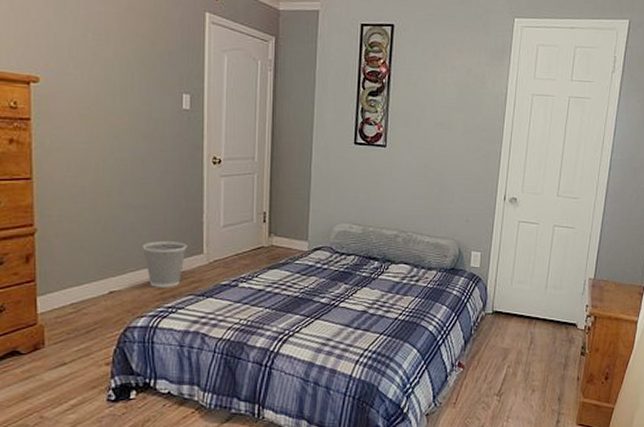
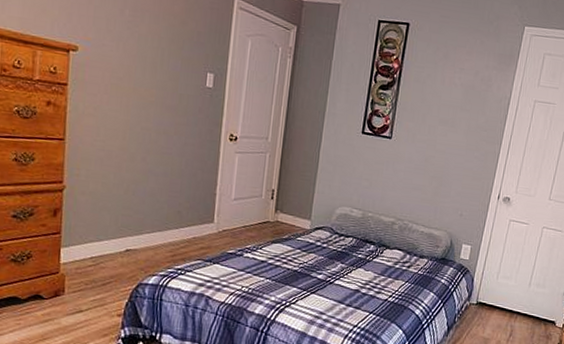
wastebasket: present [142,241,187,287] -> none [158,207,200,251]

